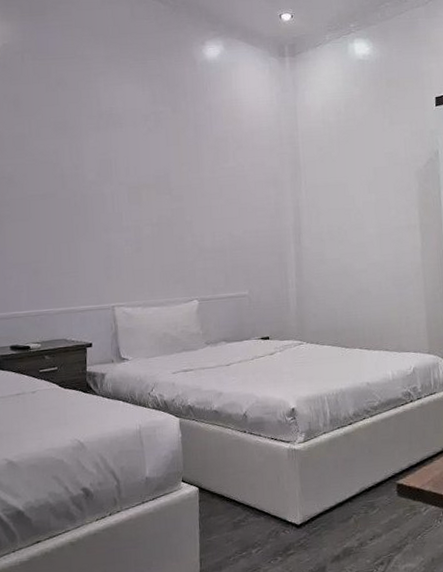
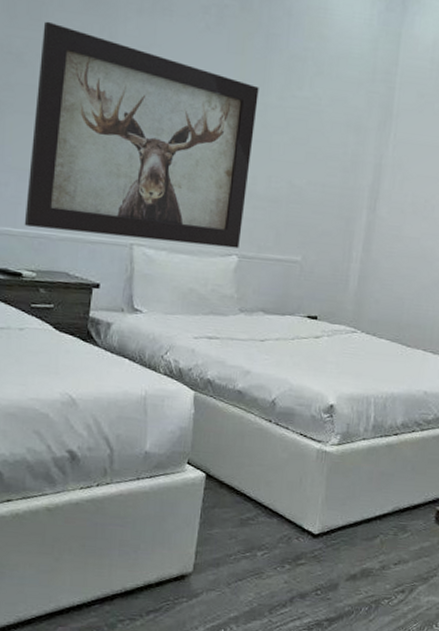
wall art: none [26,149,198,308] -> present [24,21,259,249]

